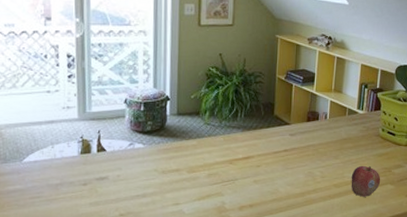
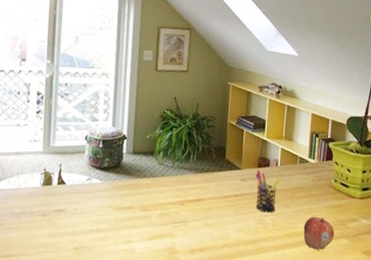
pen holder: none [305,123,329,165] -> present [255,169,280,213]

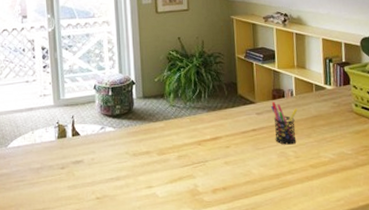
fruit: present [303,216,335,250] -> none [328,144,362,178]

